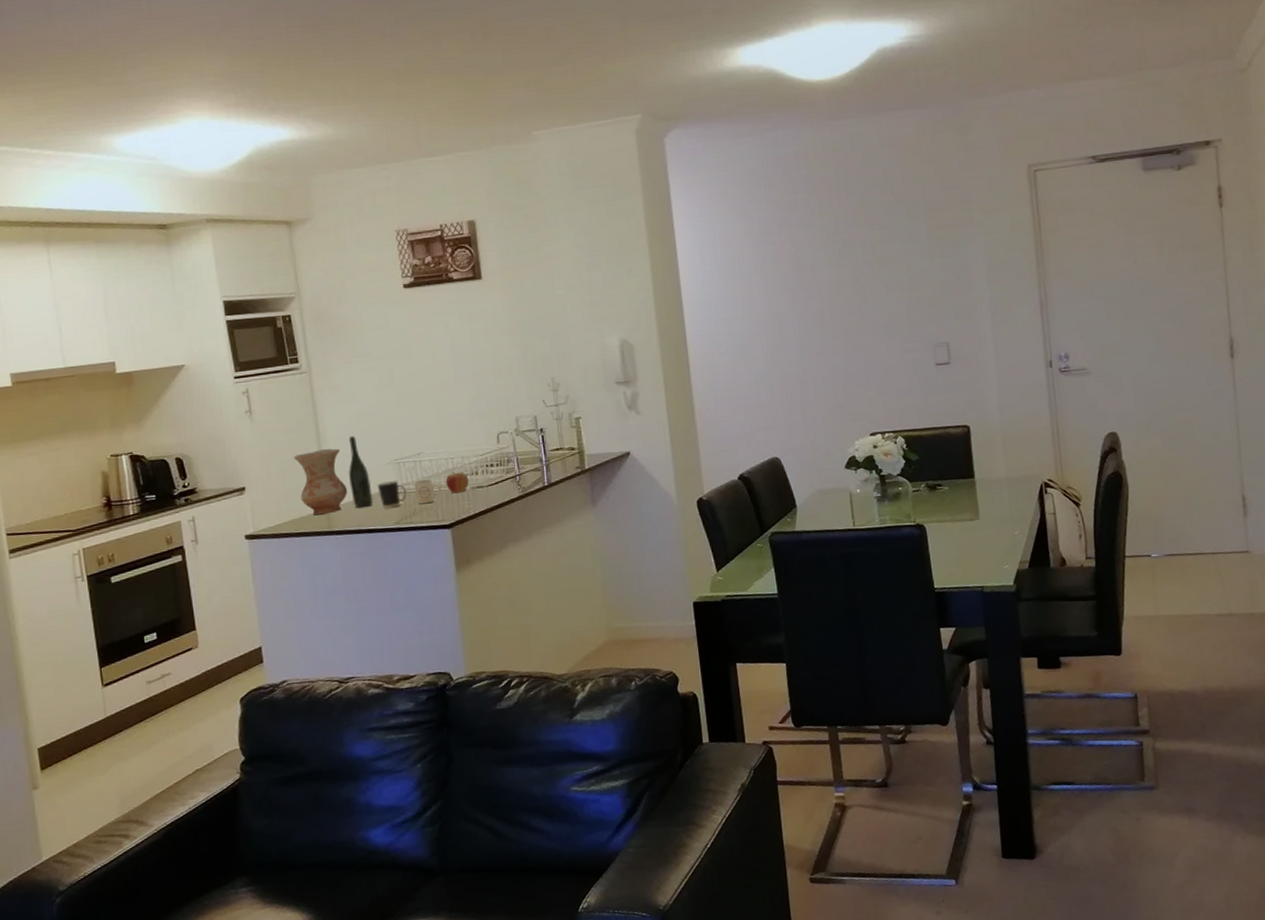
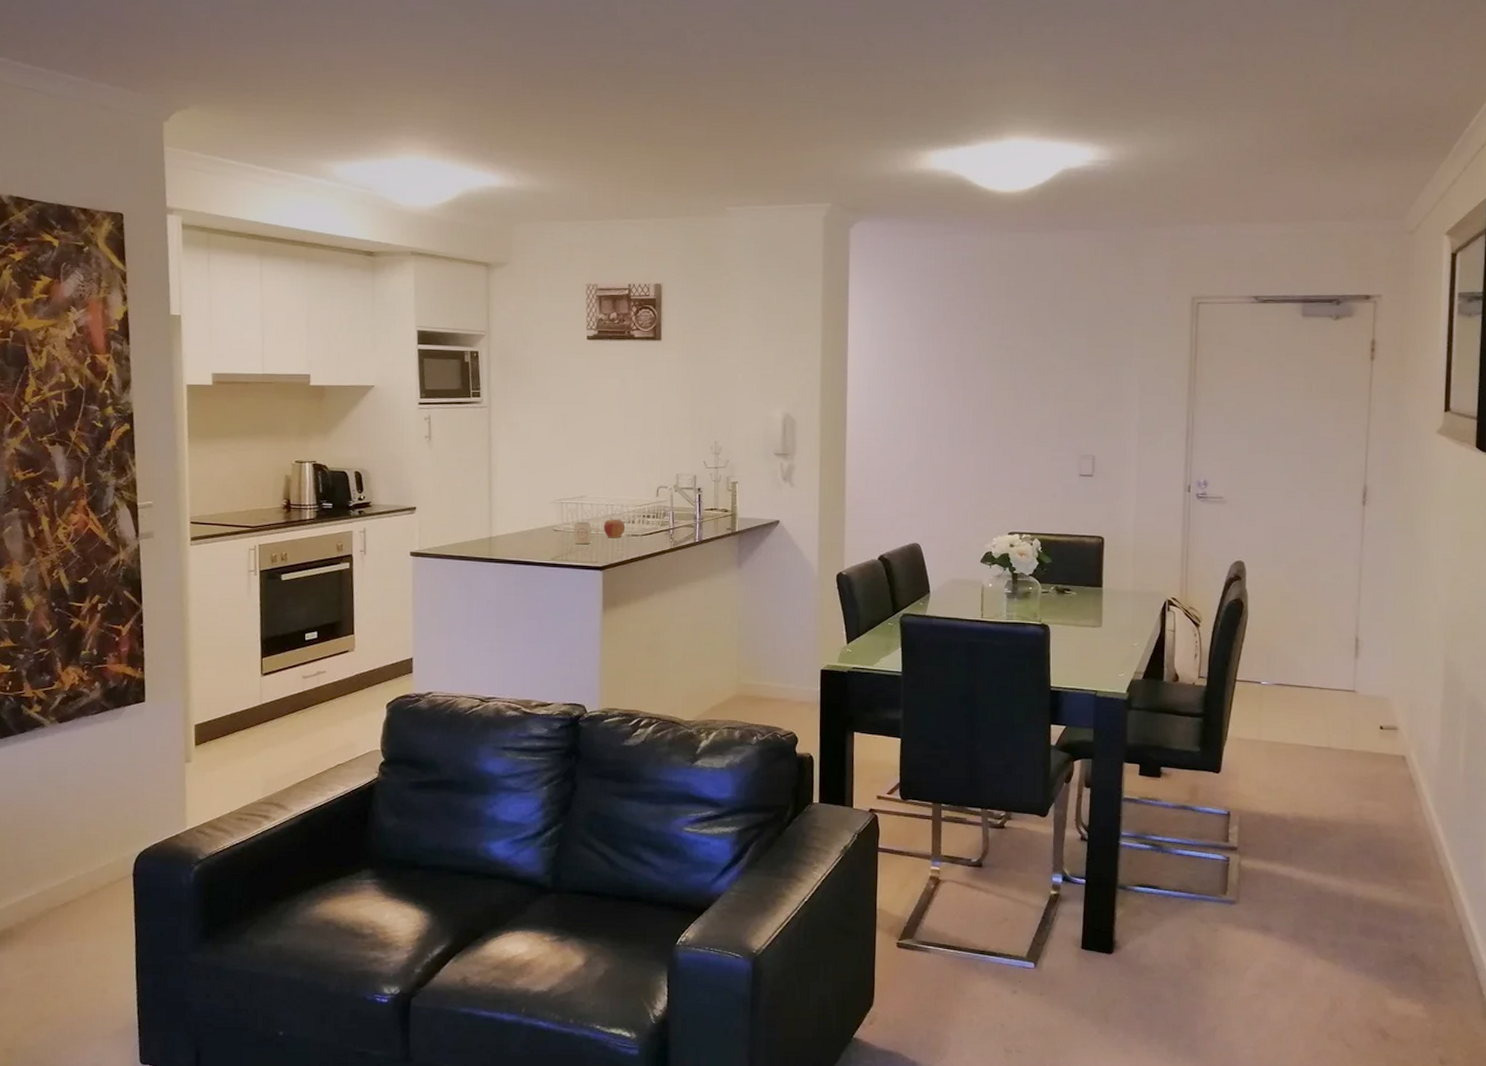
ceramic jug: present [293,448,347,516] -> none [464,481,510,542]
bottle: present [348,435,373,508] -> none [514,472,534,541]
mug: present [377,481,407,509] -> none [539,518,566,545]

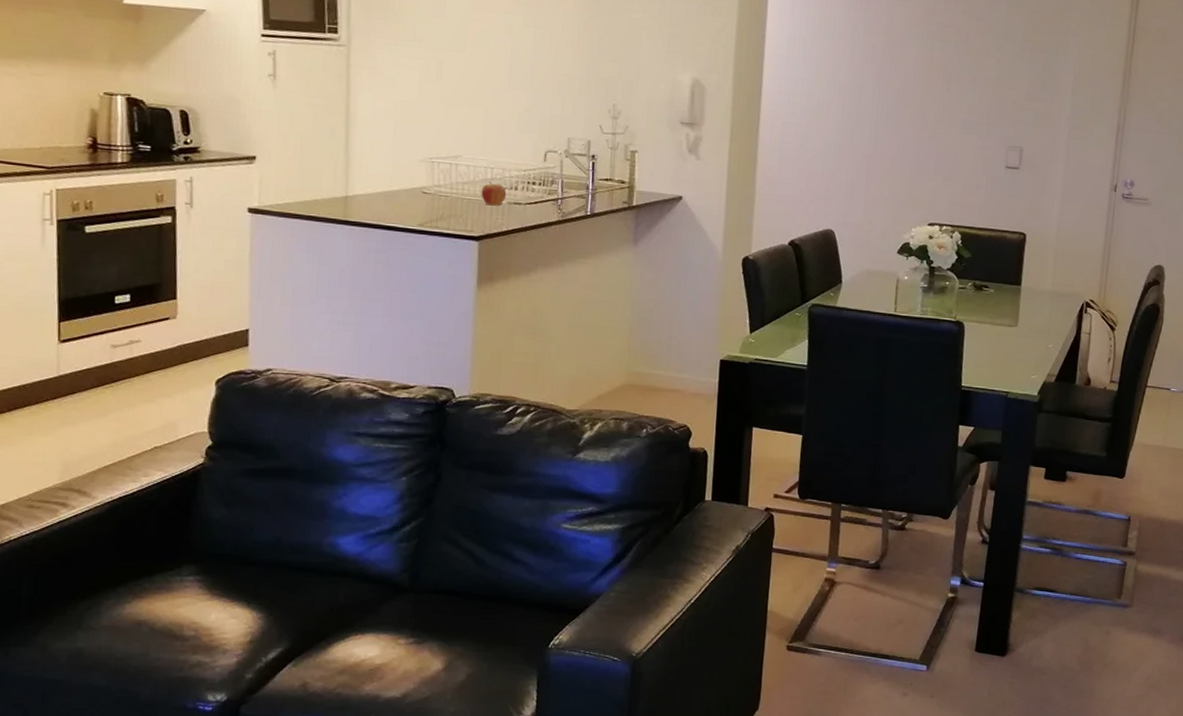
mug: present [574,521,599,545] -> none [446,184,475,211]

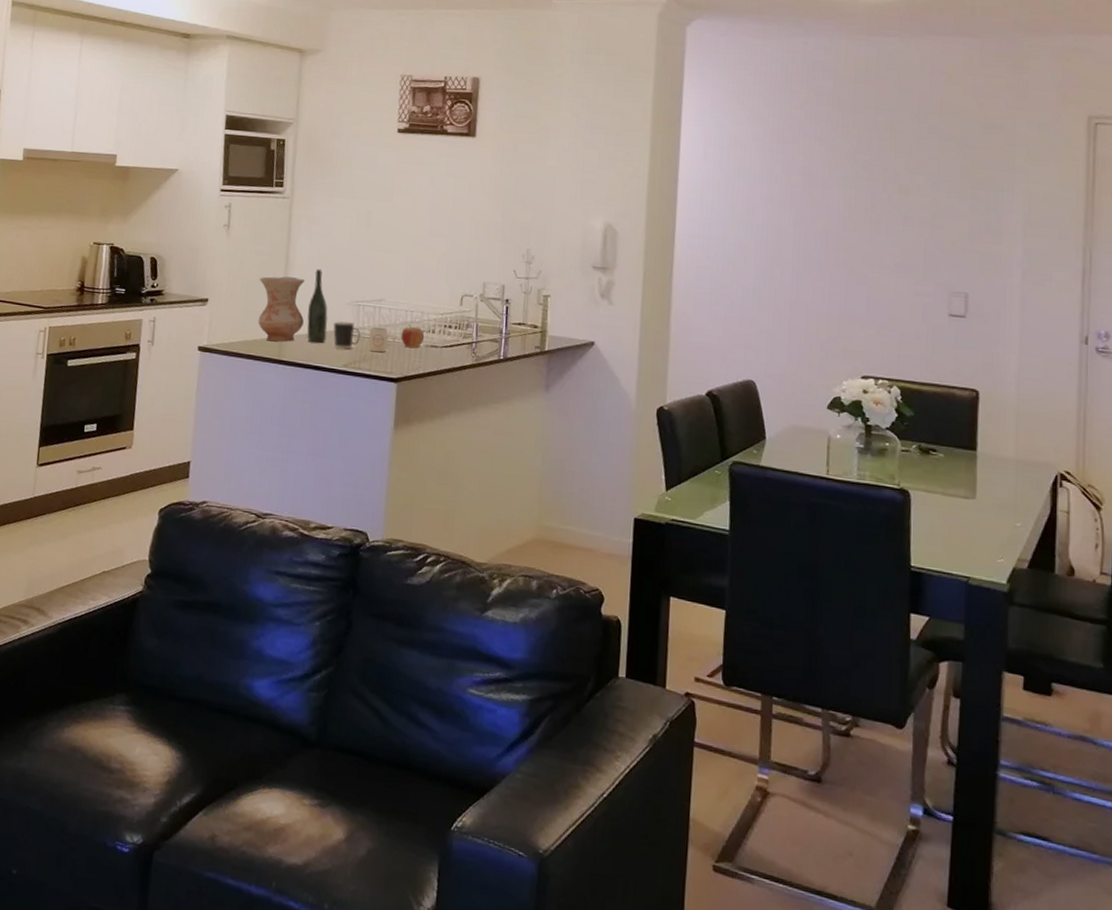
ceramic jug: none [315,132,371,202] -> present [258,276,305,343]
bottle: none [375,123,399,203] -> present [307,268,329,343]
mug: none [405,178,437,209] -> present [333,320,361,350]
mug: none [446,184,475,211] -> present [368,326,396,353]

